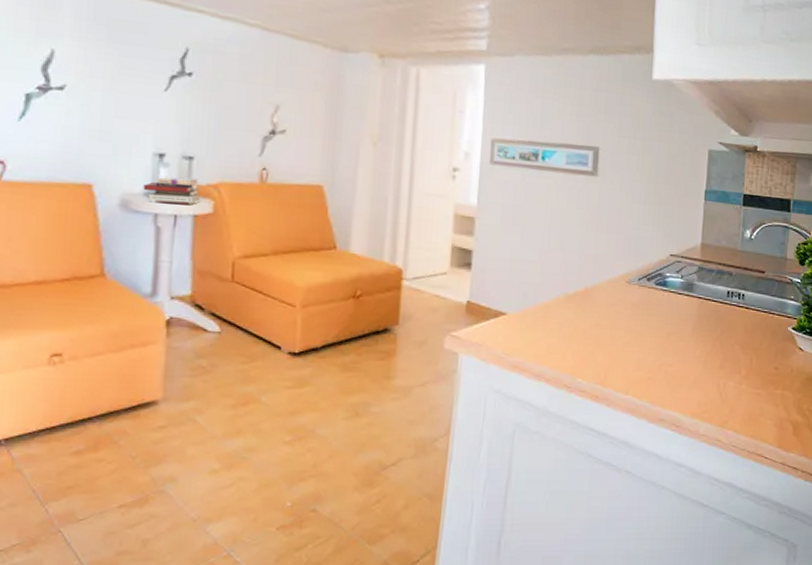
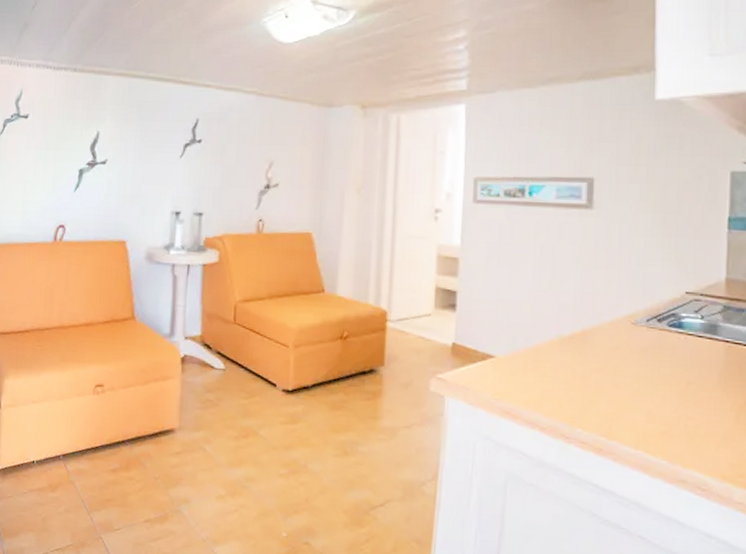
books: present [143,176,199,206] -> none [163,231,207,256]

